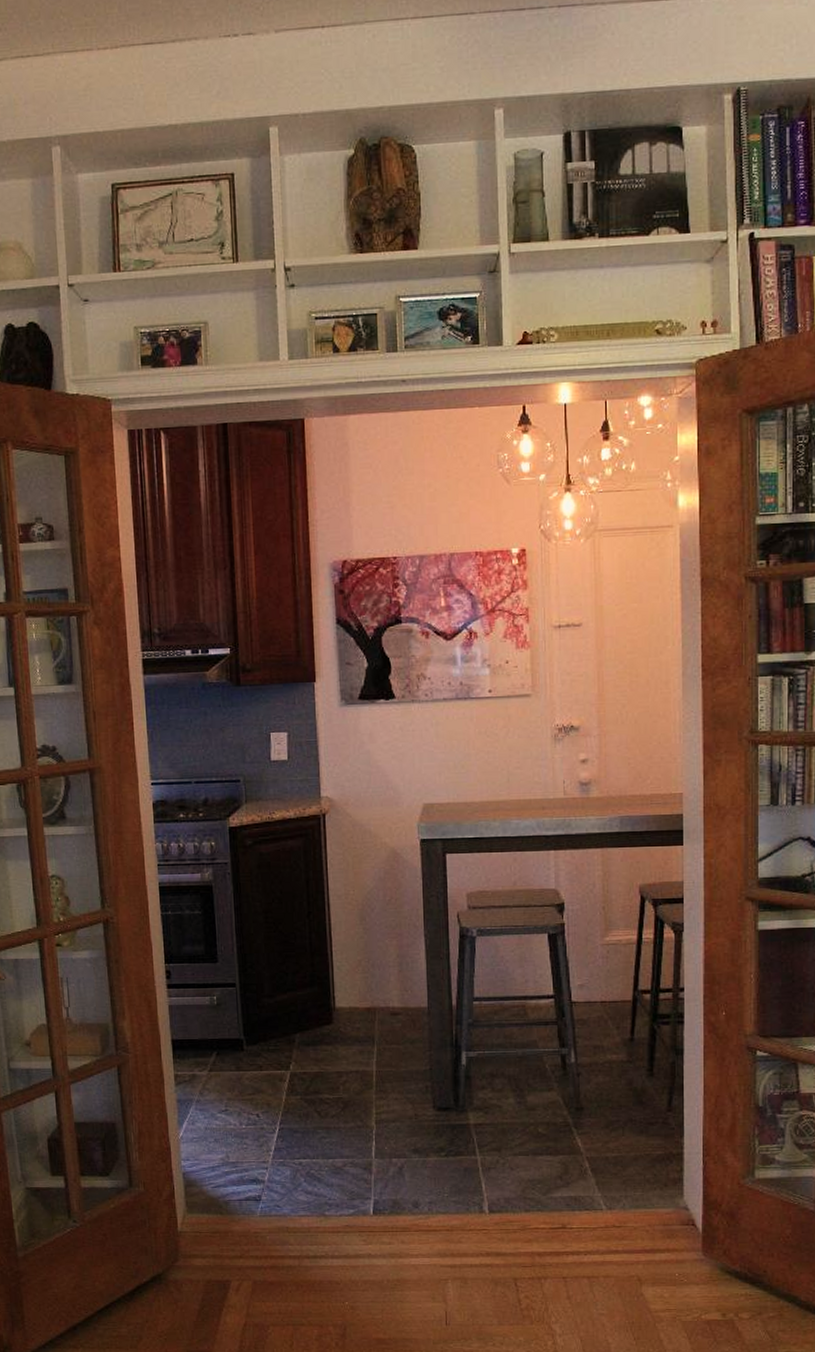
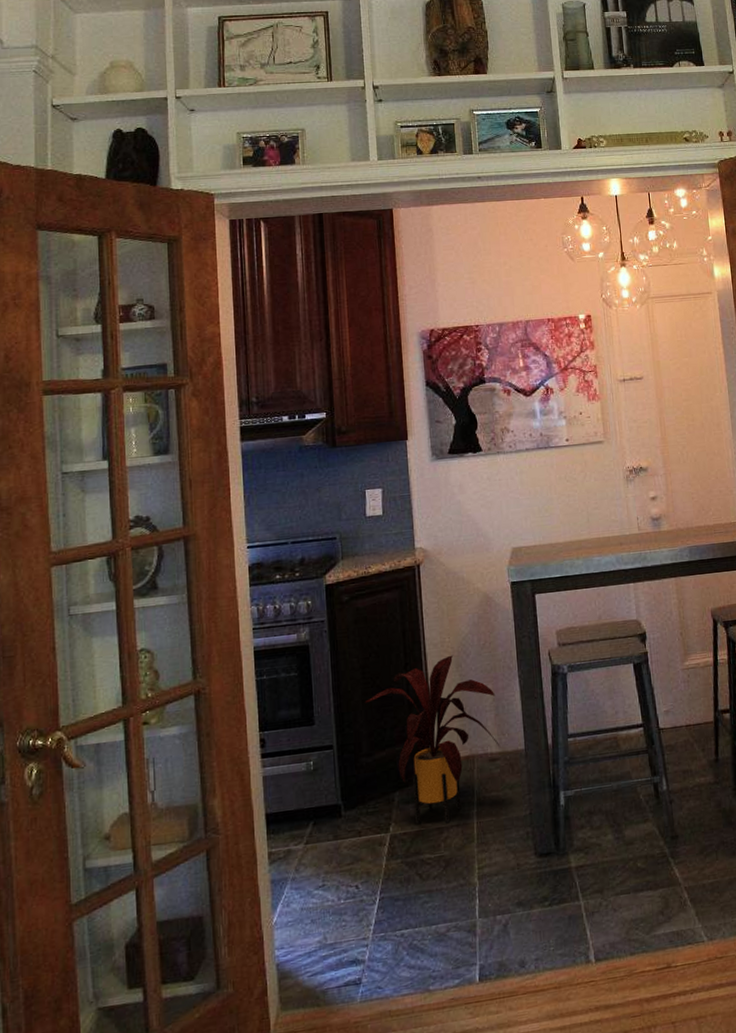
house plant: none [267,908,403,1069] -> present [364,655,501,824]

